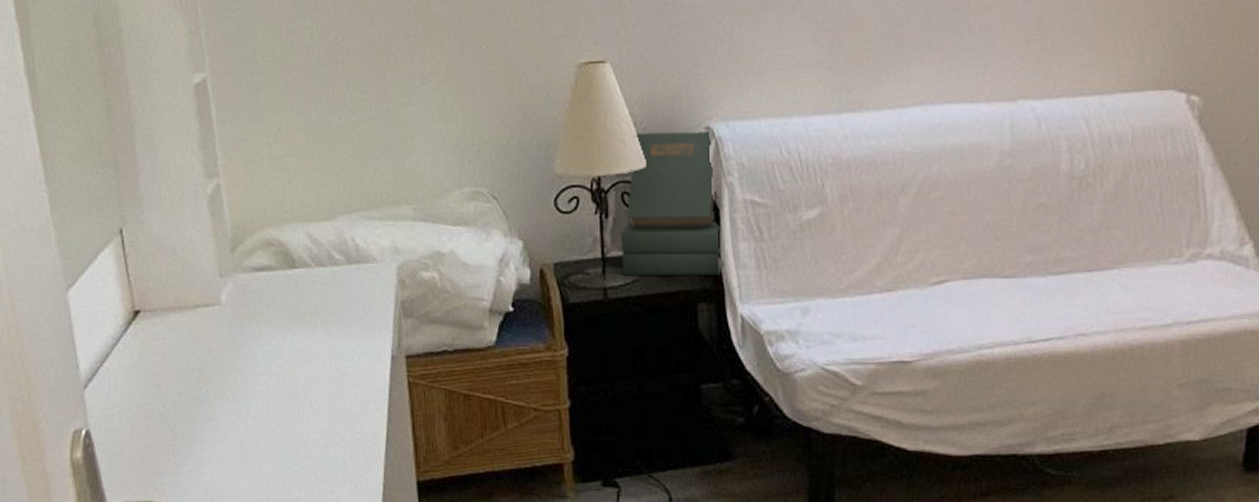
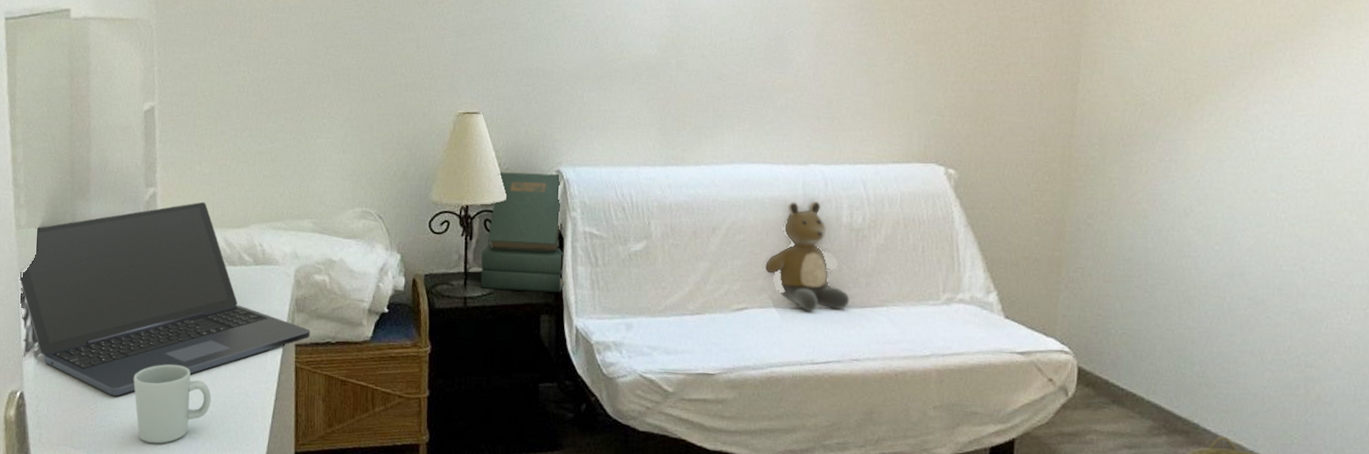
laptop: none [66,191,423,429] -> present [18,201,311,396]
mug: none [217,388,312,481] -> present [133,364,211,444]
bear: none [968,146,1073,280] -> present [765,201,850,311]

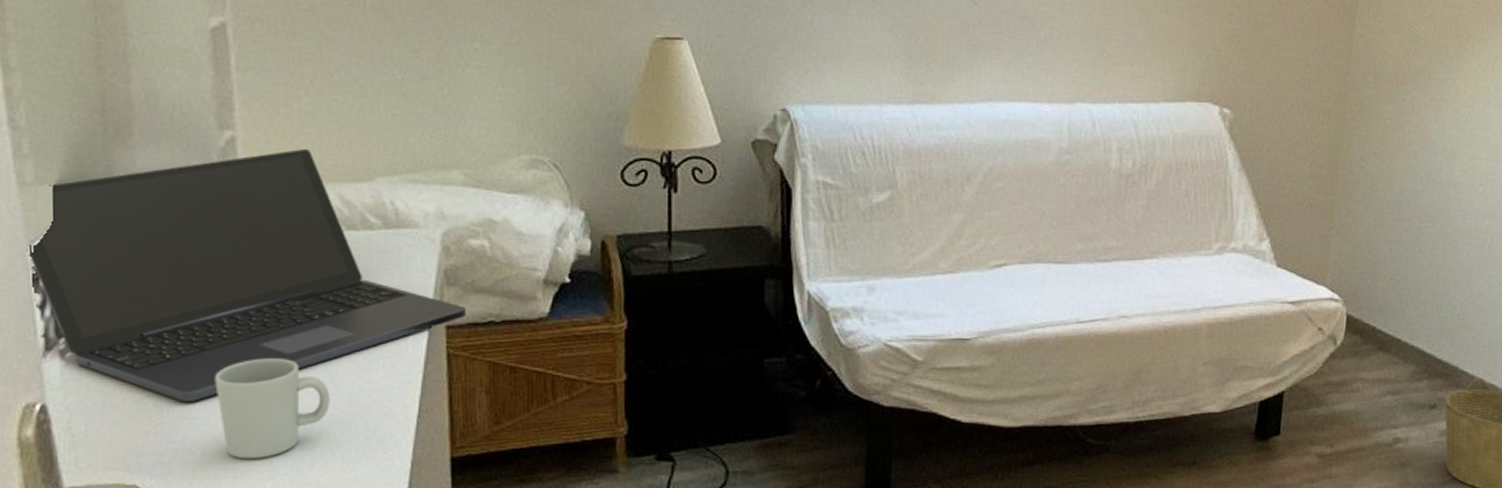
book: present [480,172,566,293] -> none [689,110,795,253]
bear: present [765,201,850,311] -> none [1026,144,1118,266]

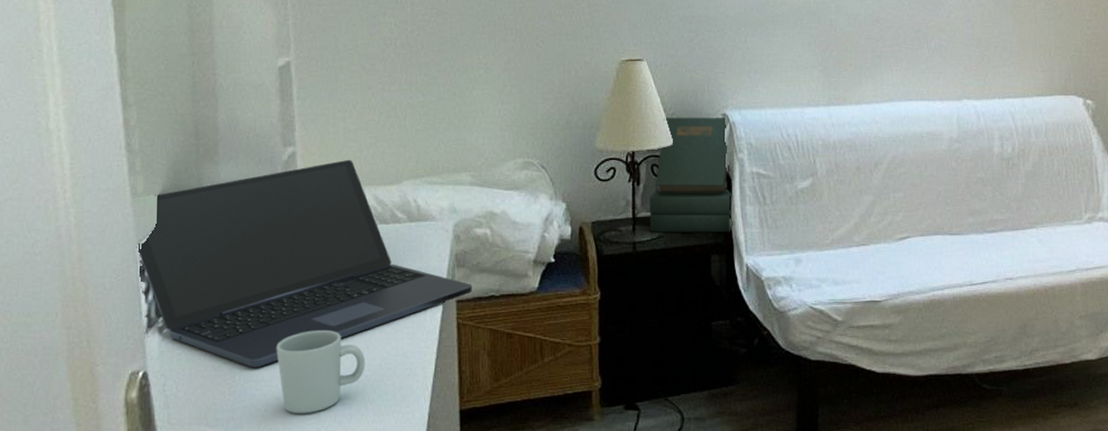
book: none [689,110,795,253] -> present [649,117,735,233]

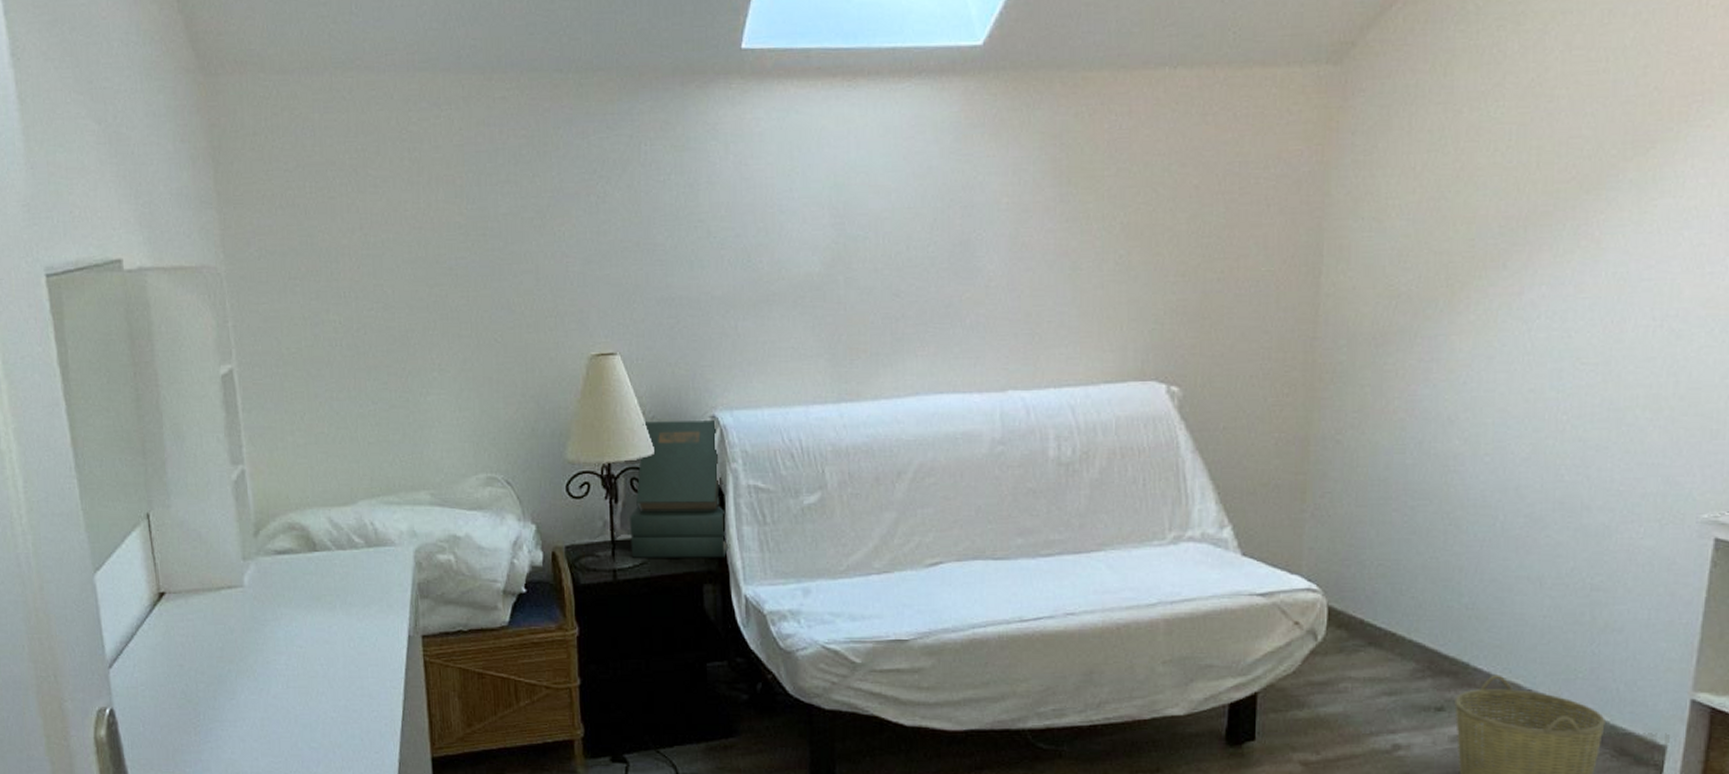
laptop: present [136,159,473,368] -> none [93,477,439,707]
mug: present [276,330,366,414] -> none [238,667,331,758]

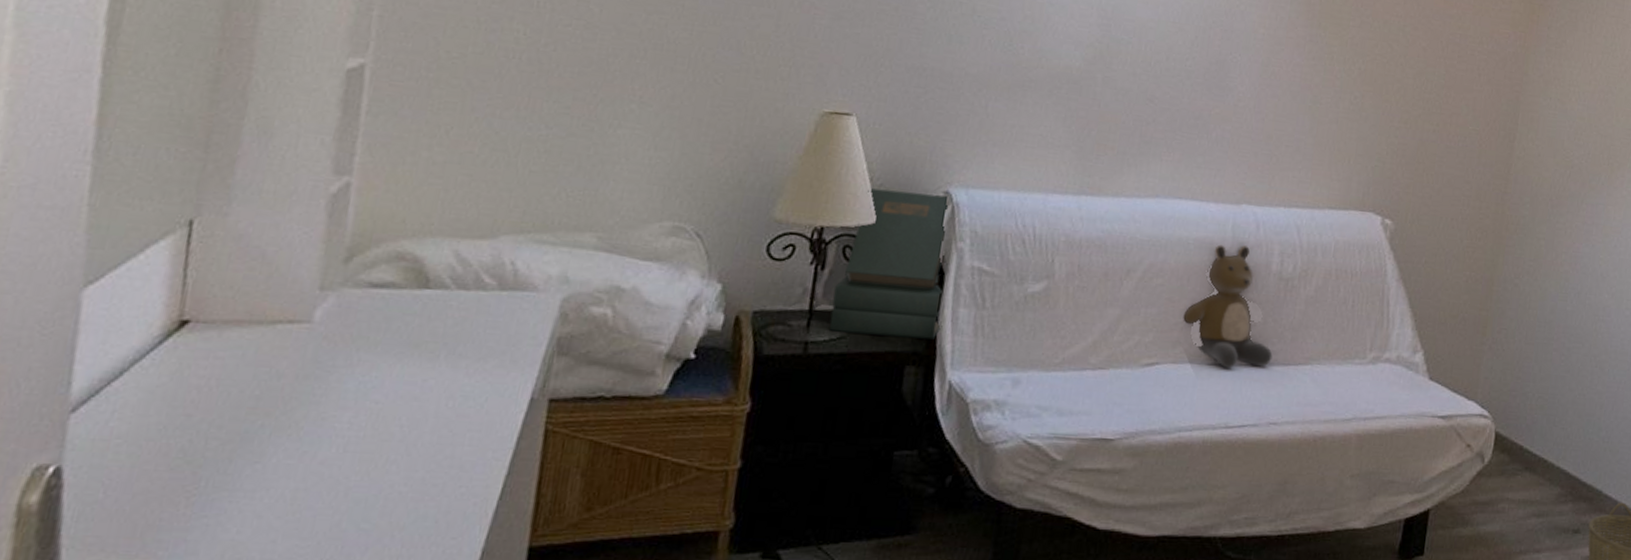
bear: none [961,434,1061,562] -> present [1183,244,1273,368]

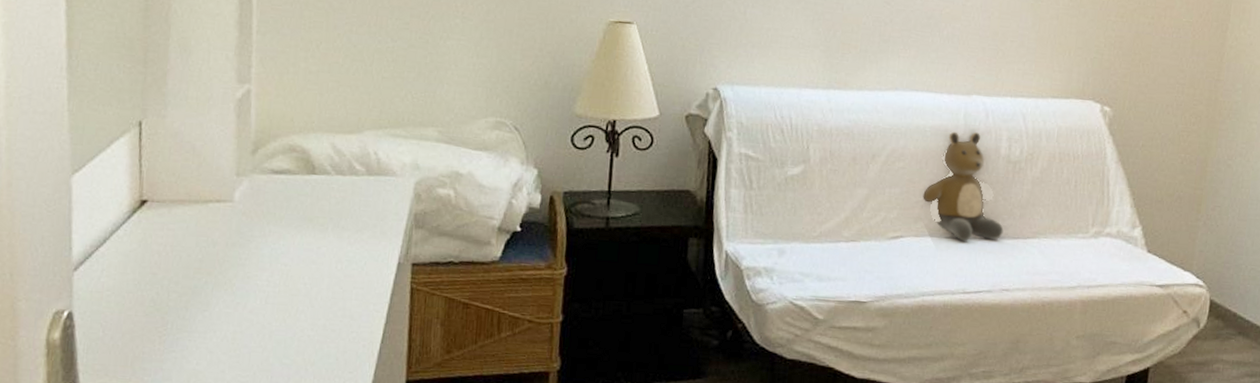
book: present [829,188,949,340] -> none [625,86,718,216]

